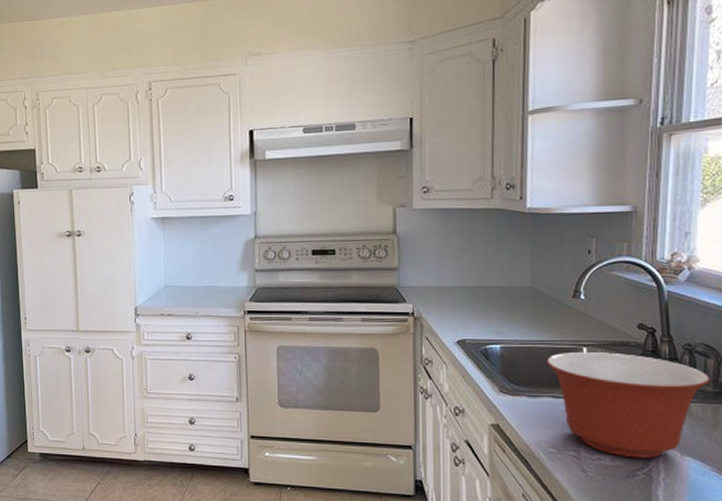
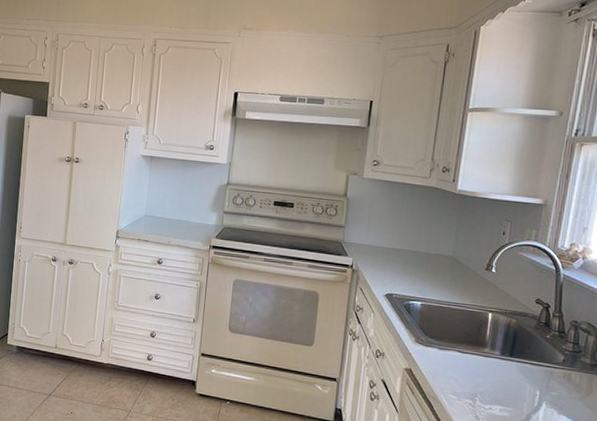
mixing bowl: present [546,352,710,458] -> none [457,315,589,414]

